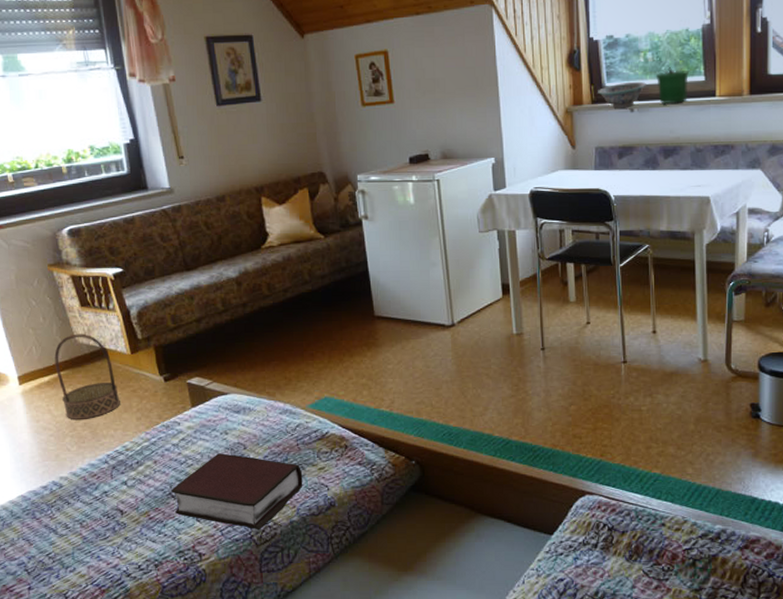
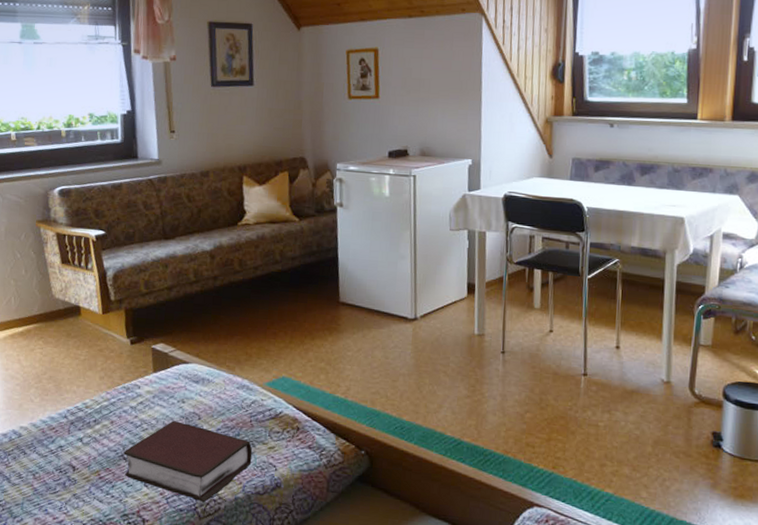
basket: present [54,333,120,419] -> none [30,289,87,373]
decorative bowl: present [598,81,646,109] -> none [579,98,628,123]
planter: present [655,67,691,104] -> none [637,87,674,122]

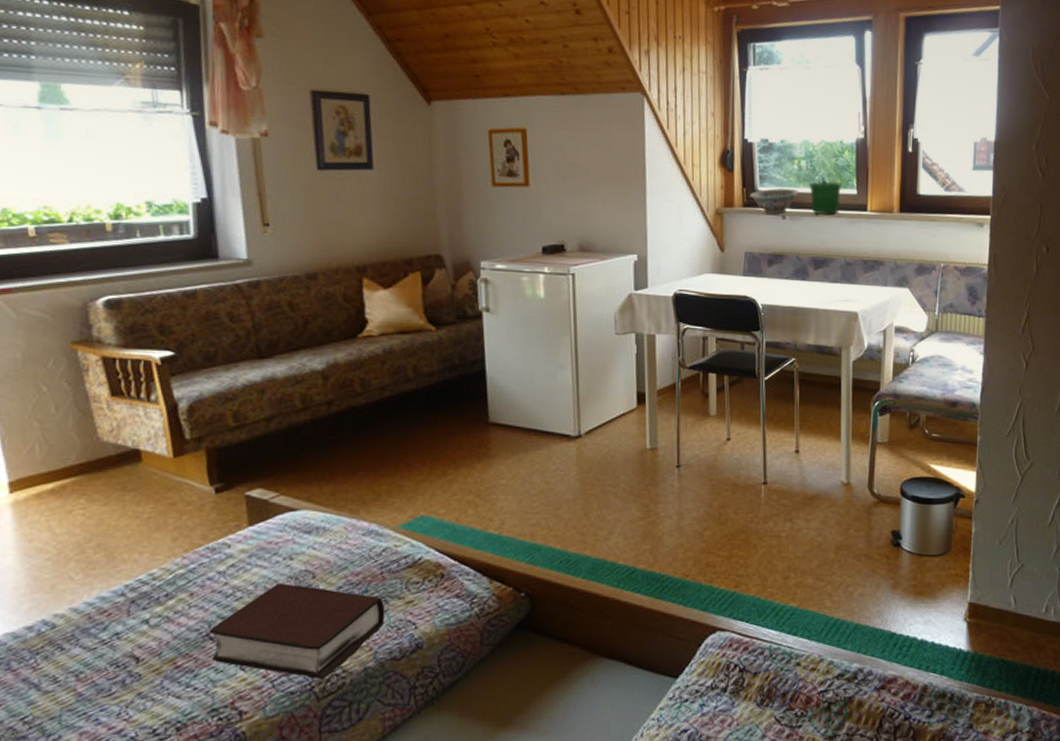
decorative bowl: none [579,98,628,123] -> present [750,188,799,215]
planter: none [637,87,674,122] -> present [808,177,844,214]

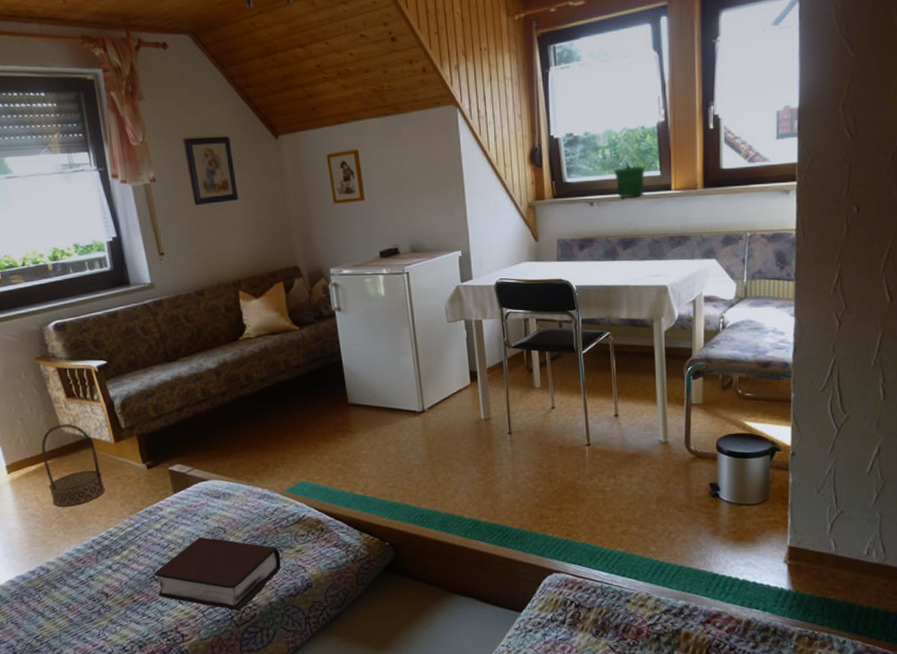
basket: none [64,430,152,539] -> present [41,424,105,506]
decorative bowl: present [750,188,799,215] -> none [559,176,605,203]

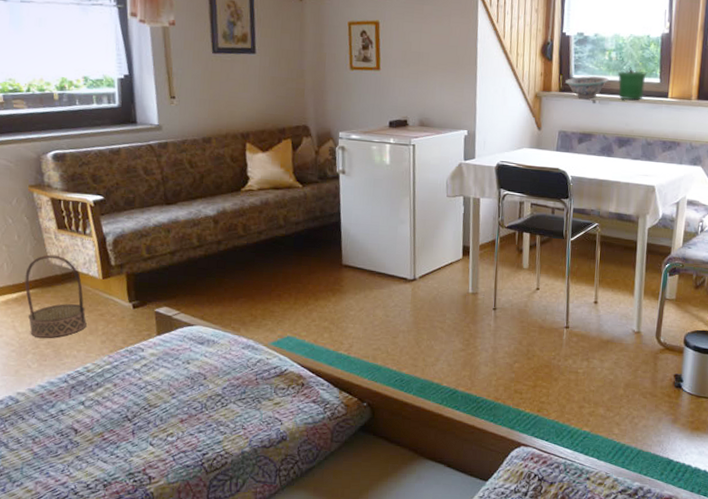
bible: present [154,537,281,610] -> none [127,381,259,457]
decorative bowl: none [559,176,605,203] -> present [565,76,609,99]

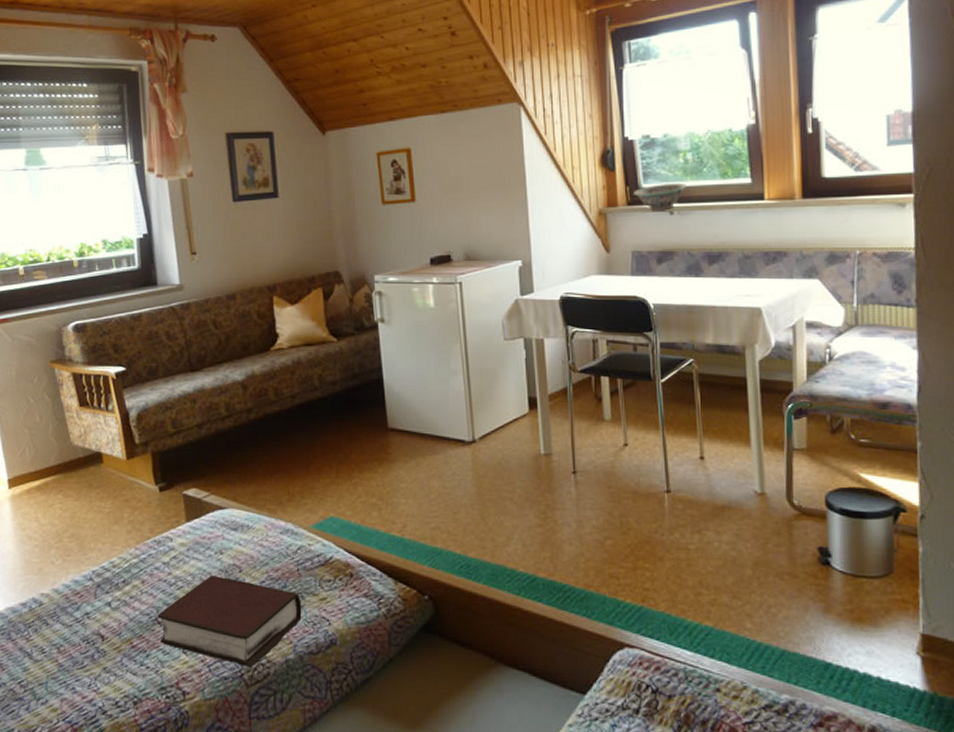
basket: present [24,254,87,338] -> none [47,435,111,530]
bible: none [127,381,259,457] -> present [157,575,302,667]
planter: present [617,67,649,100] -> none [696,168,736,206]

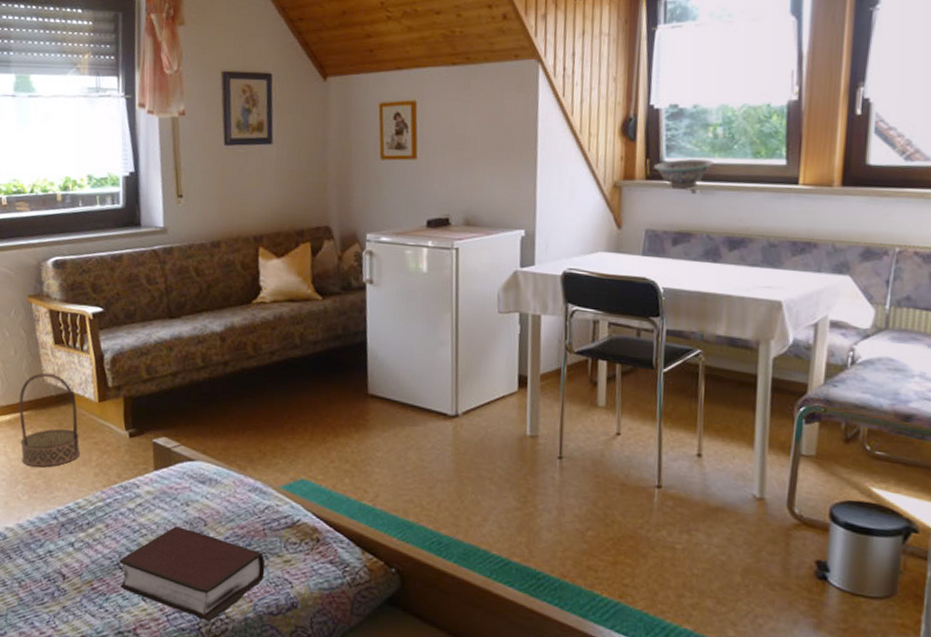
basket: none [47,435,111,530] -> present [18,372,80,468]

